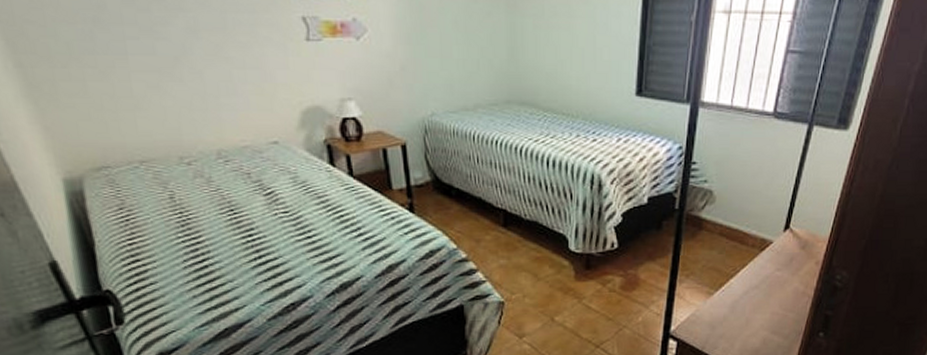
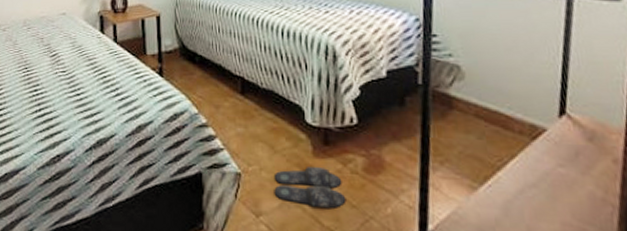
slippers: none [537,289,604,324] -> present [274,167,346,209]

